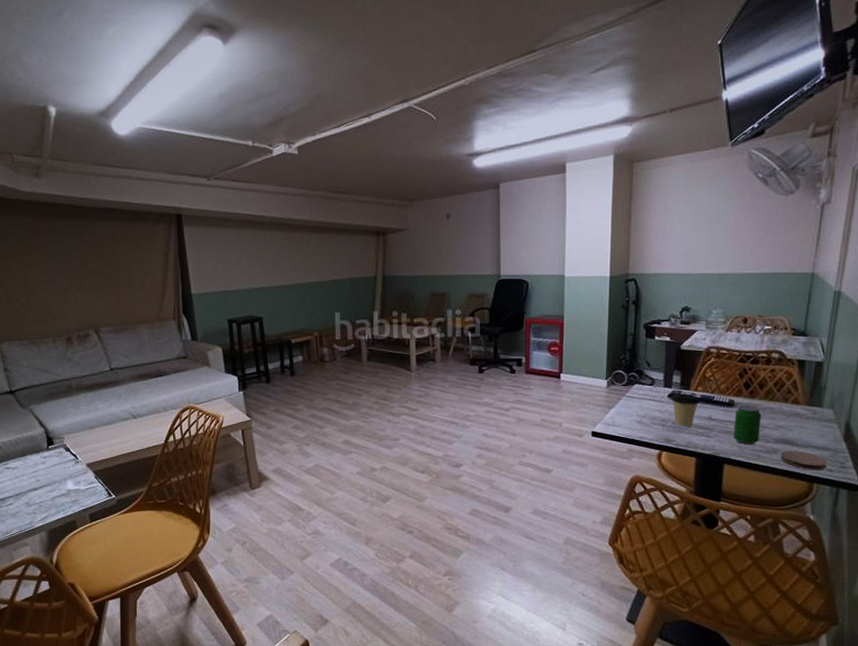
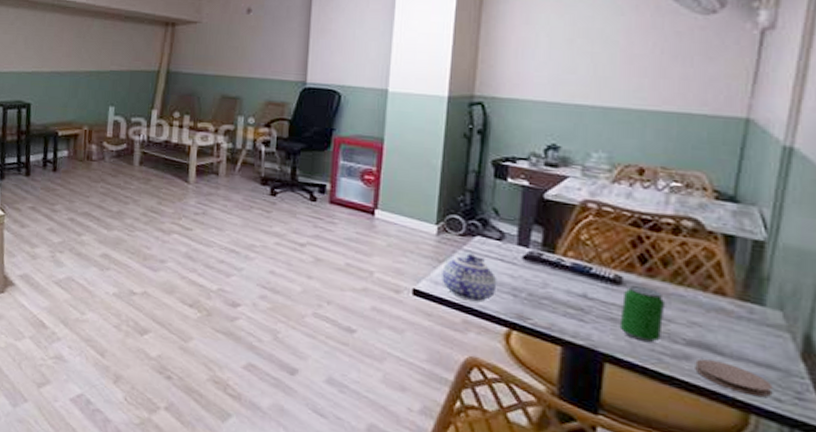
teapot: none [612,399,651,435] -> present [442,254,497,303]
coffee cup: present [671,393,700,428] -> none [528,255,570,305]

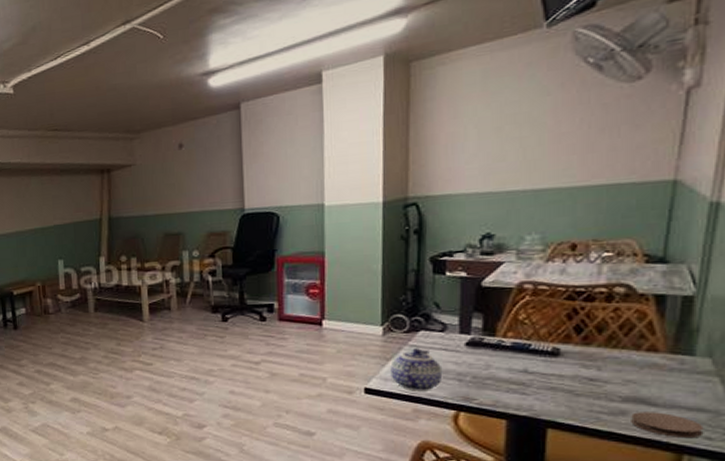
beverage can: present [619,284,666,343] -> none [559,354,602,405]

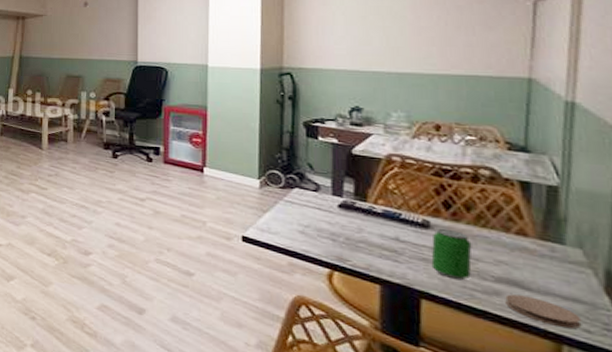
teapot: present [390,348,443,391] -> none [267,204,317,247]
beverage can: none [559,354,602,405] -> present [431,228,472,280]

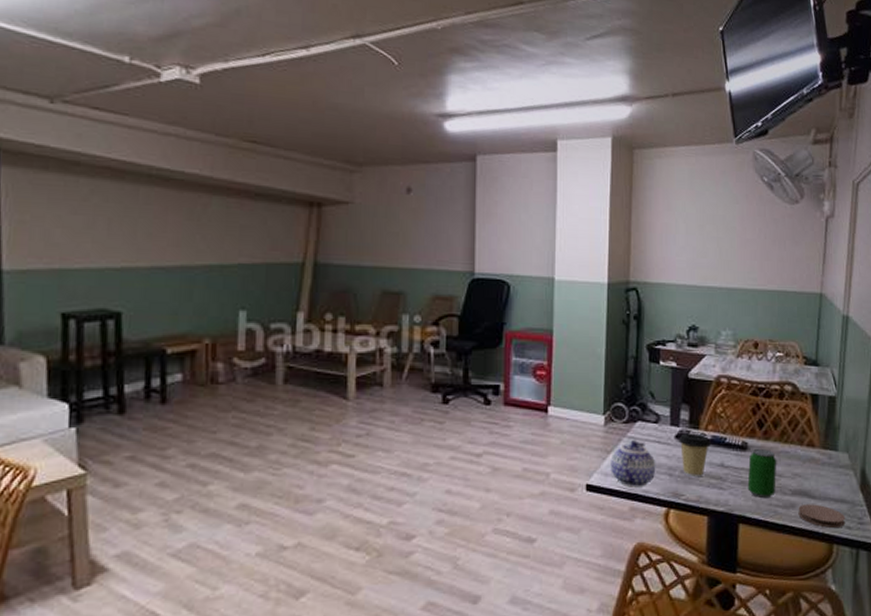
teapot: none [267,204,317,247] -> present [611,440,656,488]
coffee cup: none [342,204,382,248] -> present [679,433,711,478]

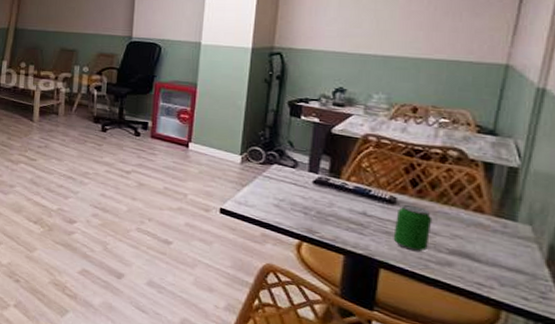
teapot: present [611,440,656,488] -> none [244,179,291,219]
coffee cup: present [679,433,711,478] -> none [317,180,353,221]
coaster: present [798,504,846,528] -> none [456,265,522,297]

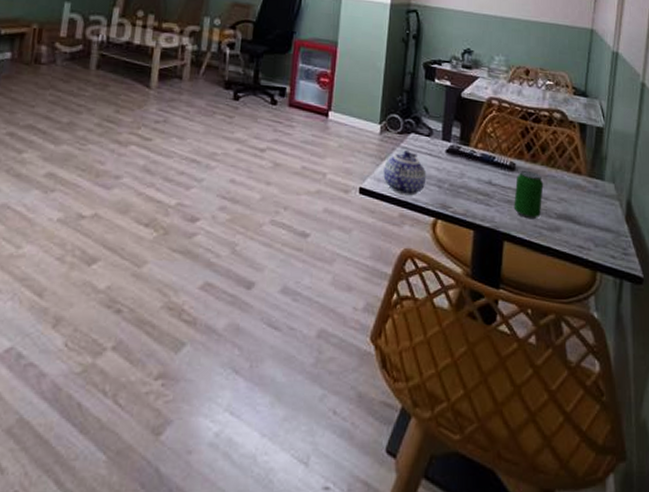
teapot: none [244,179,291,219] -> present [383,150,427,196]

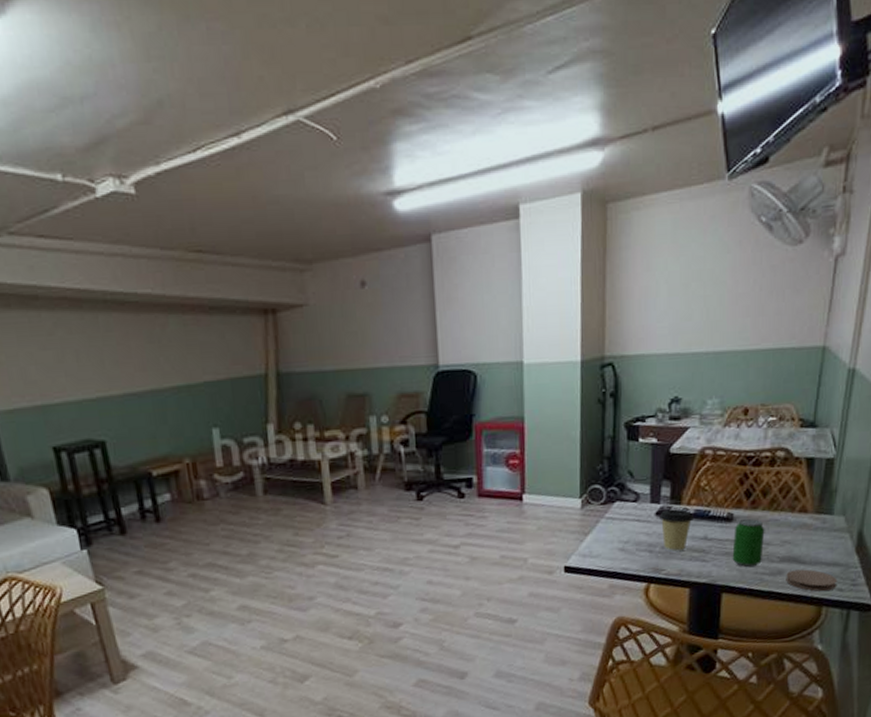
teapot: present [383,150,427,196] -> none [588,520,636,566]
coffee cup: none [449,149,480,193] -> present [659,508,693,553]
coaster: none [563,229,610,256] -> present [786,569,838,591]

